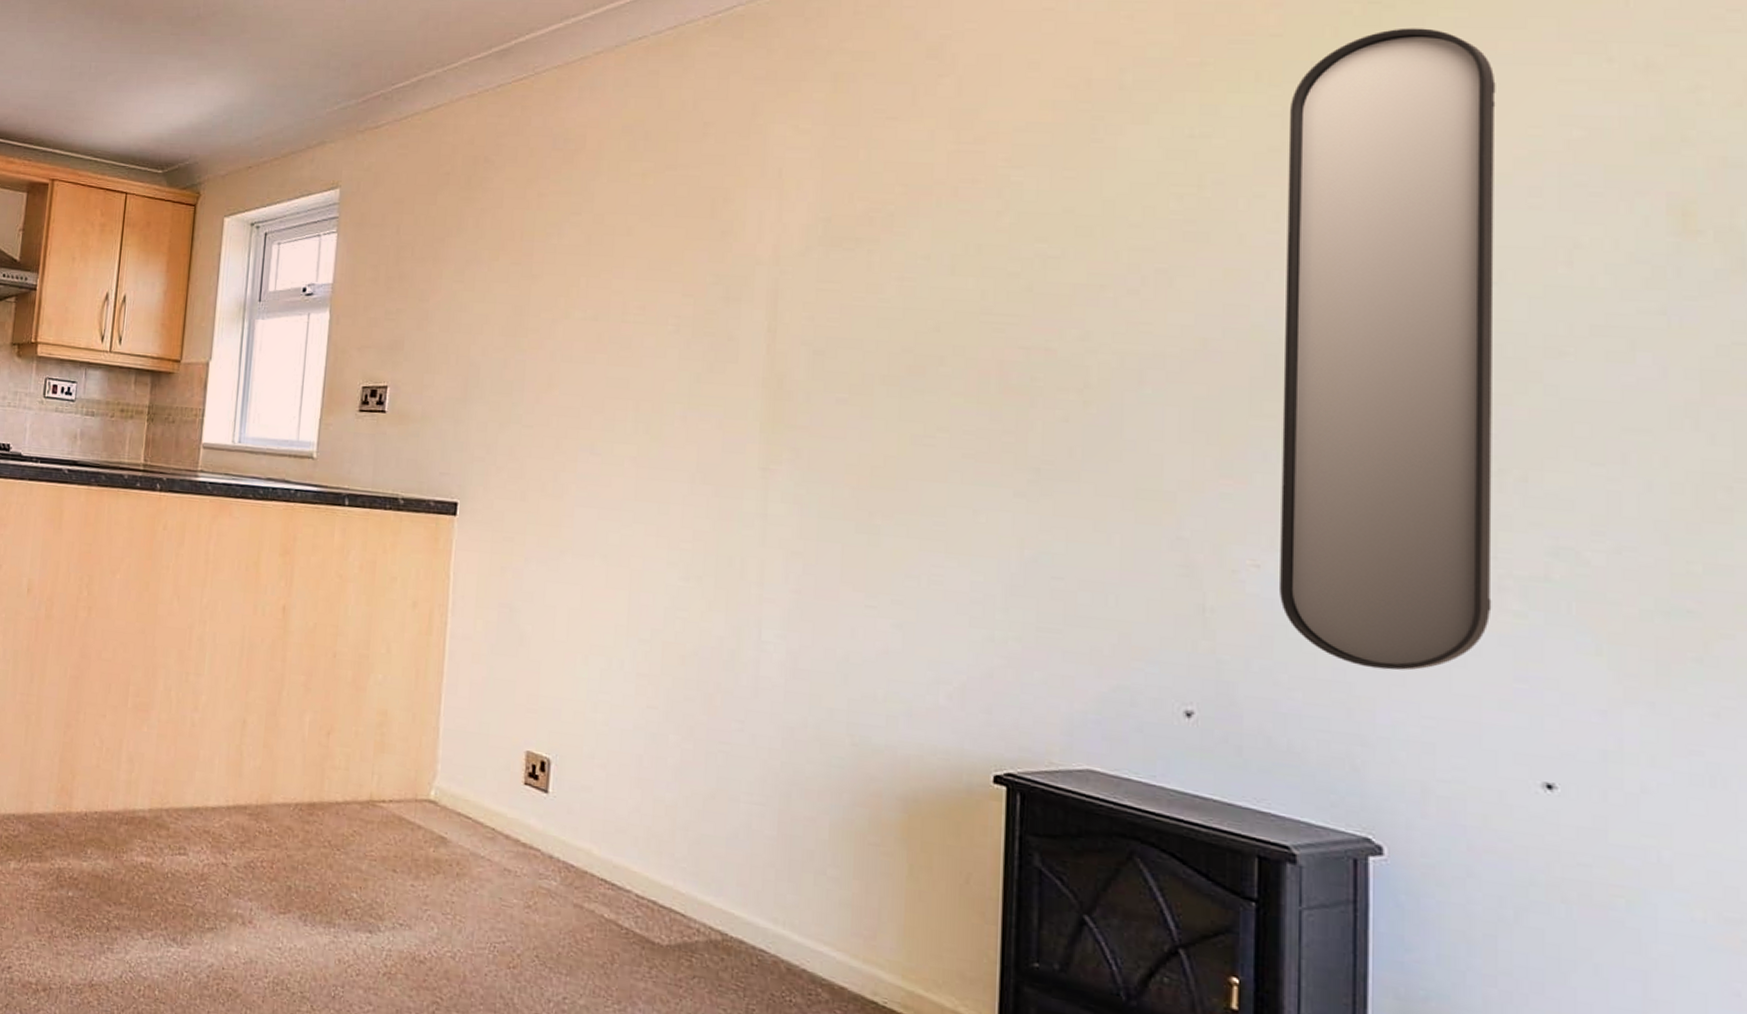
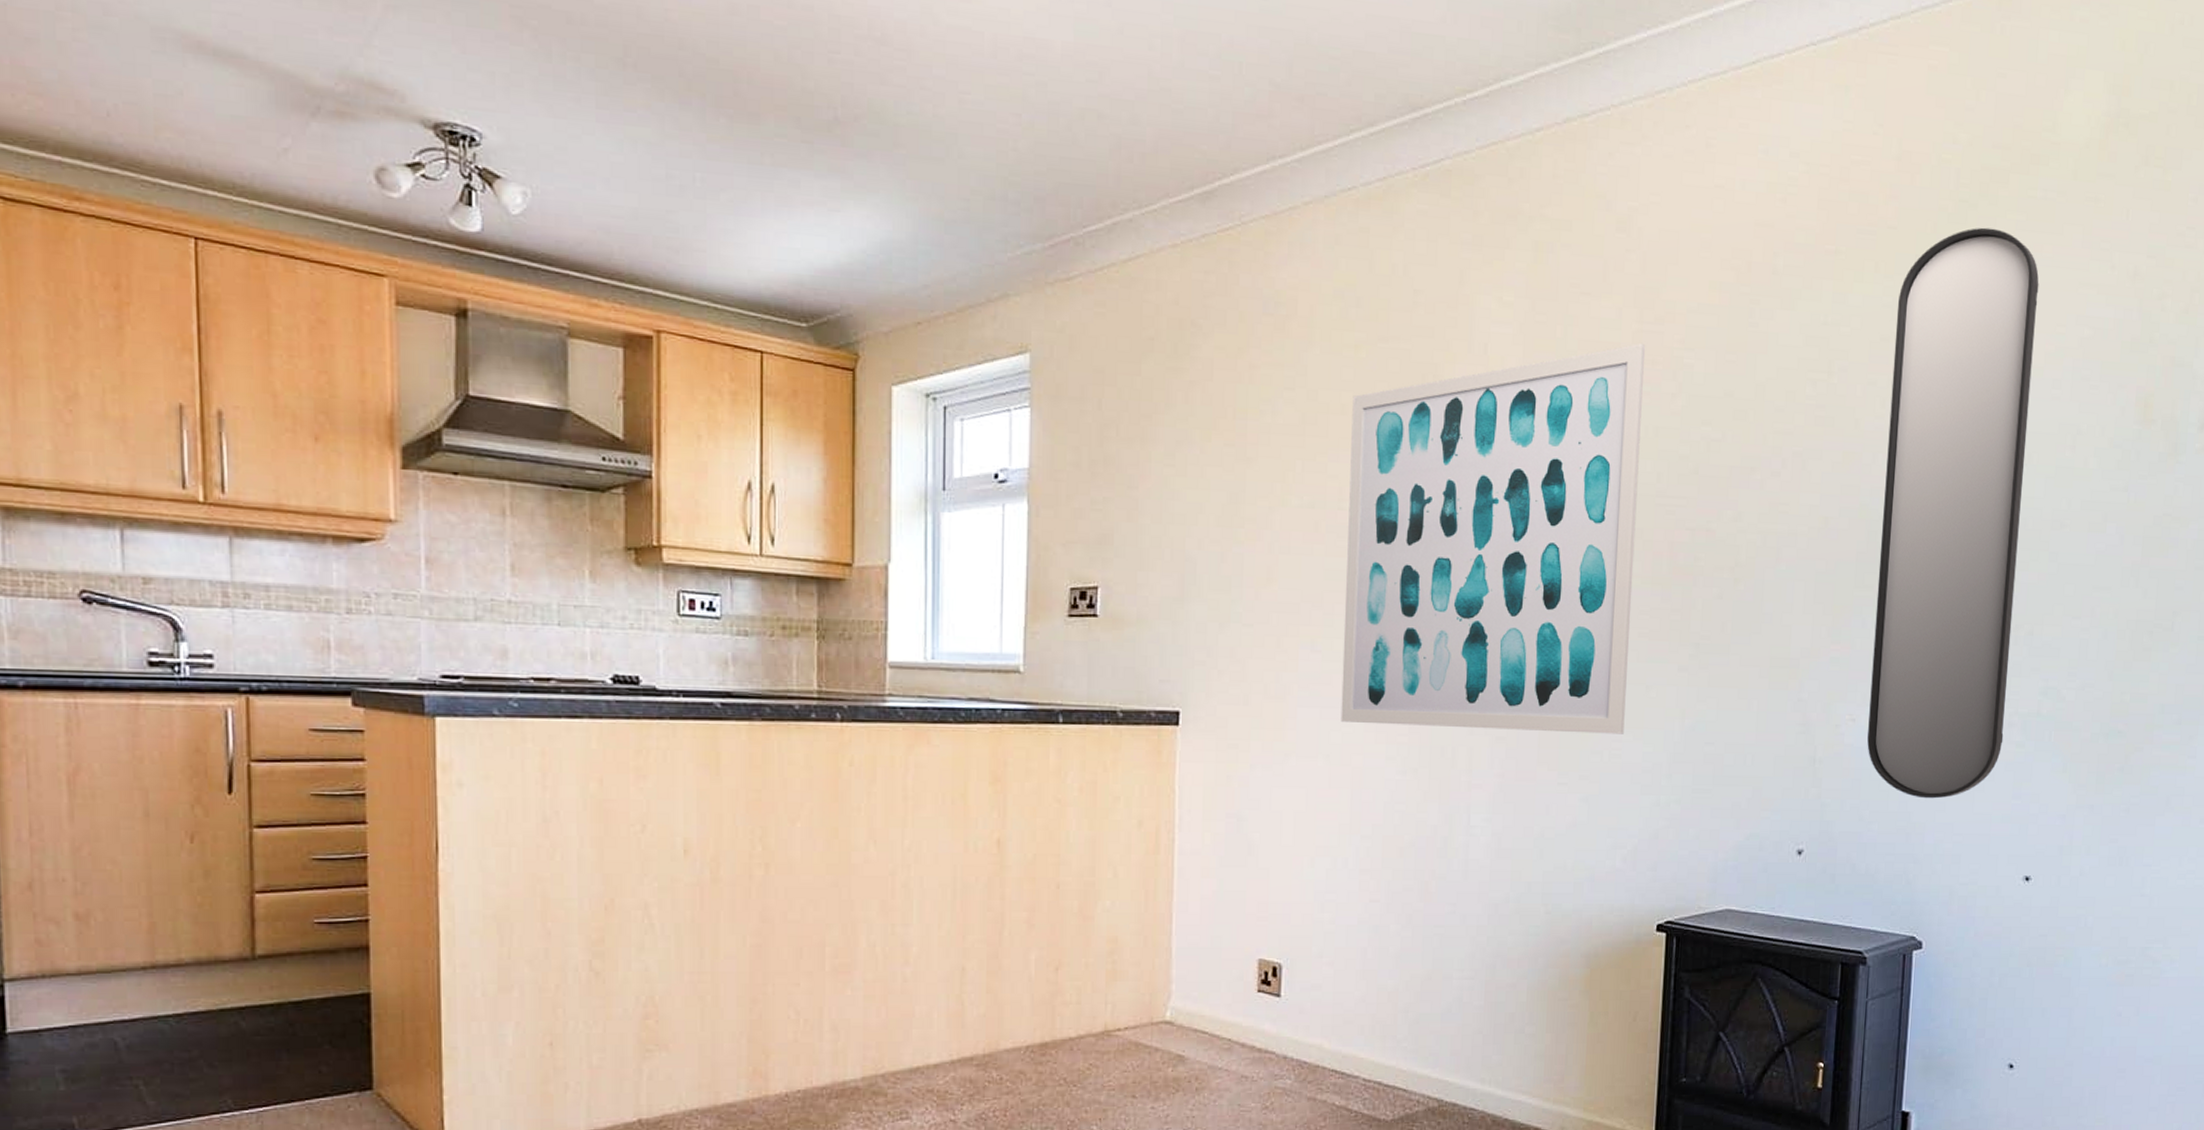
wall art: none [619,164,964,560] -> present [1340,344,1646,734]

